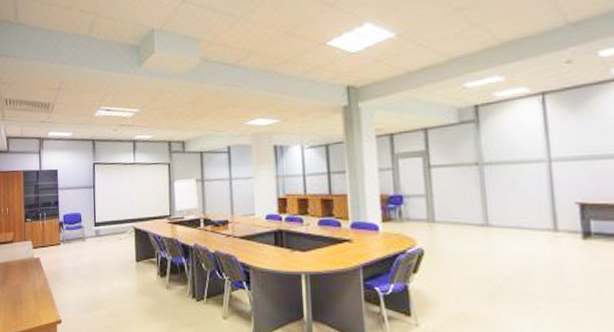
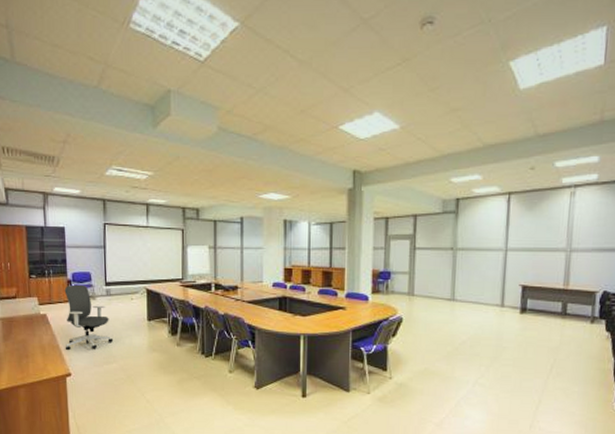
office chair: none [56,226,103,296] -> present [64,284,114,351]

